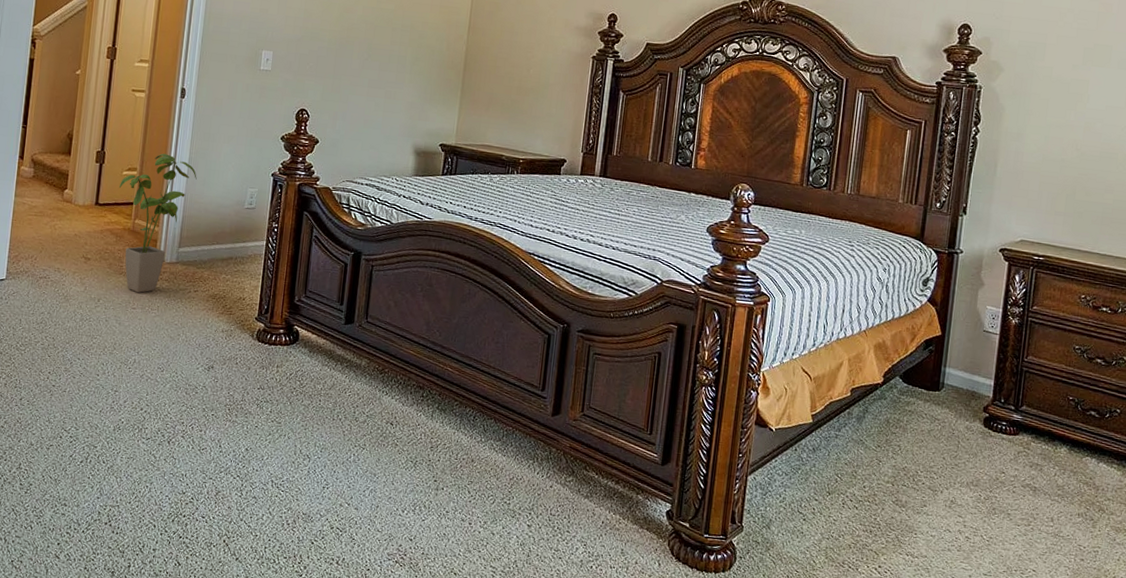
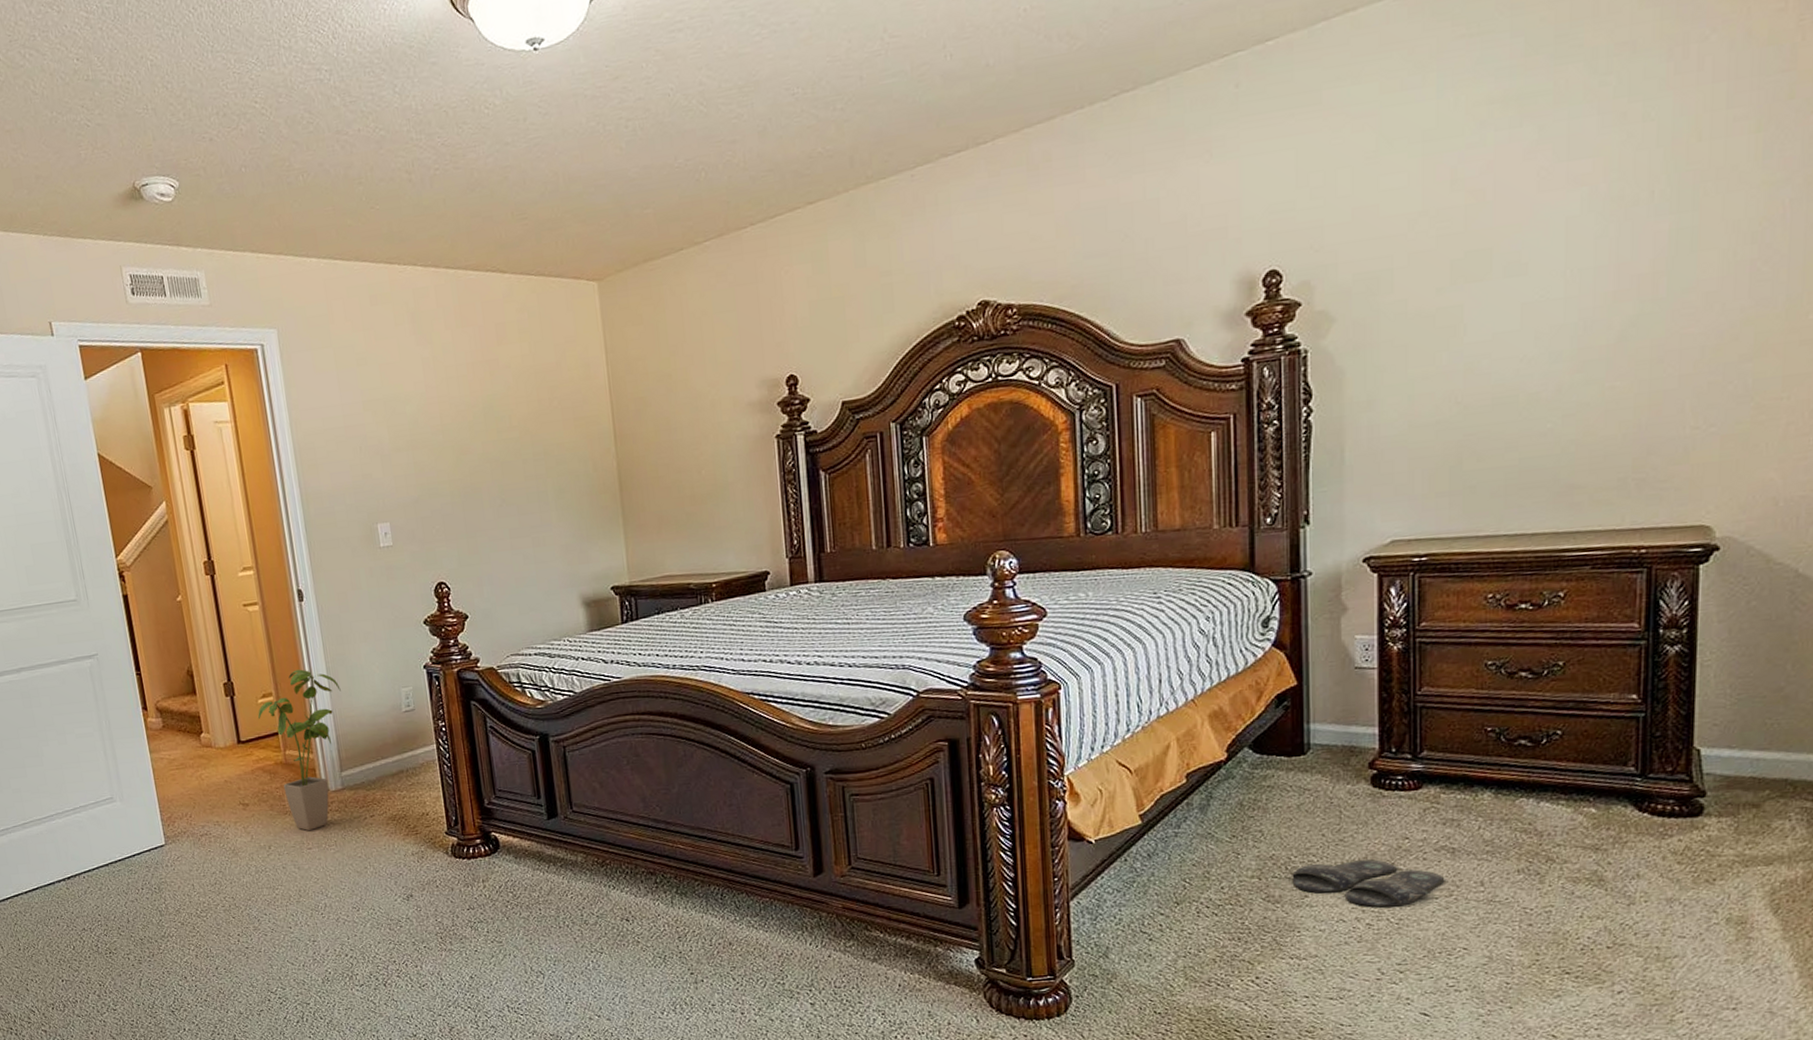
slippers: none [916,480,1027,527] -> present [1292,859,1445,908]

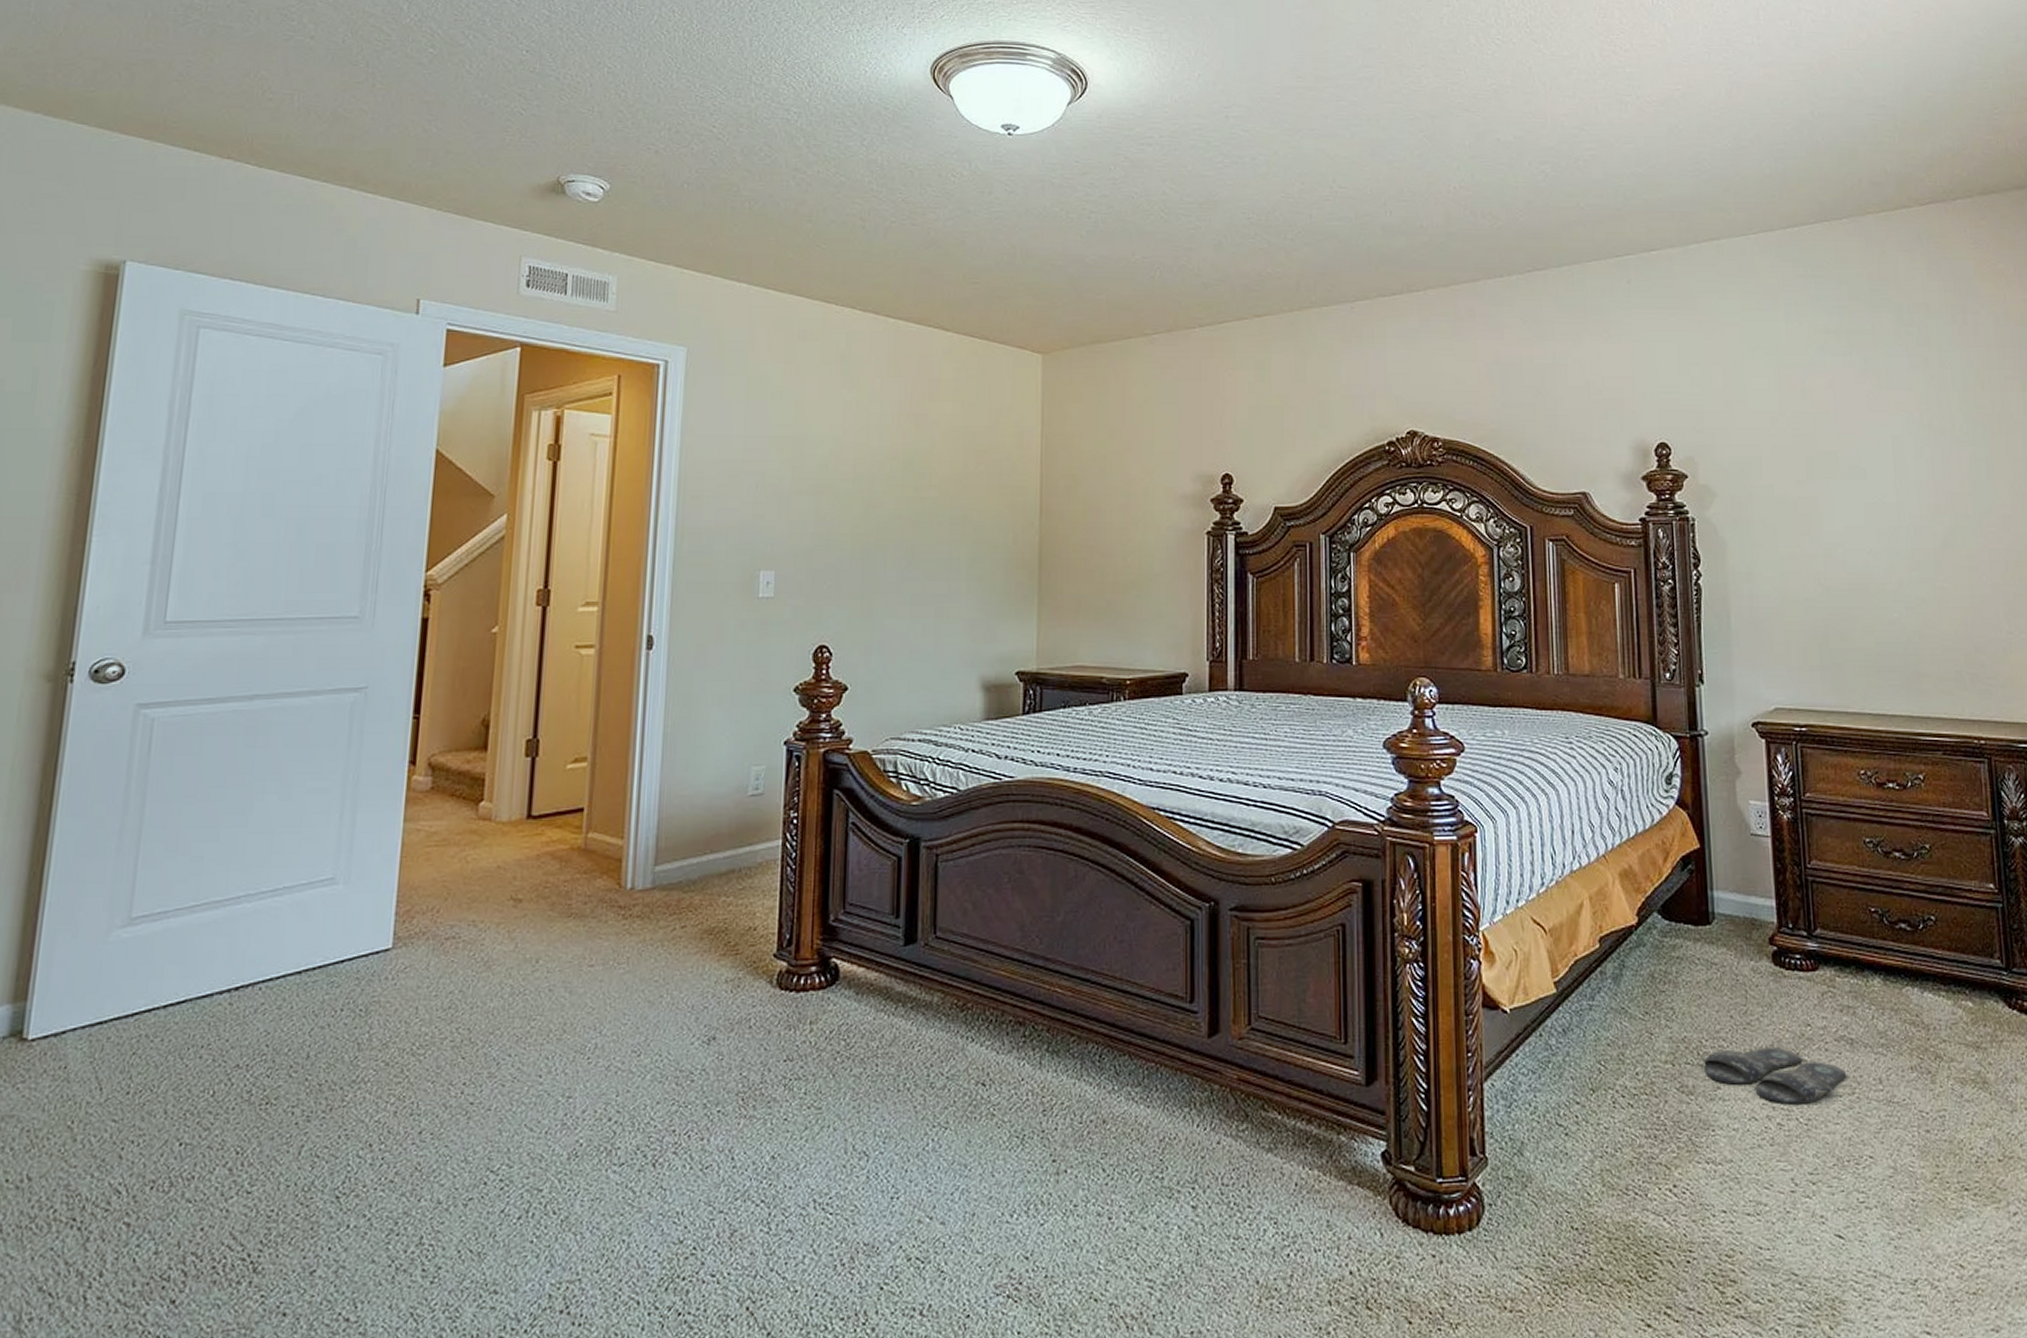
house plant: present [258,669,341,831] -> none [562,731,676,942]

